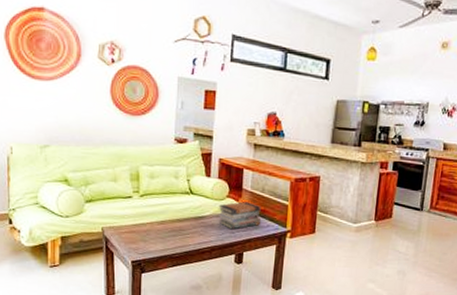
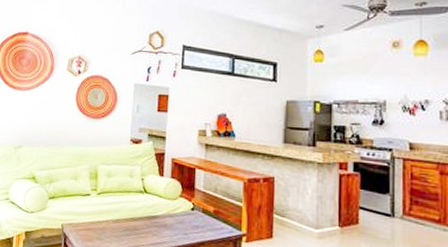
book stack: present [218,201,261,230] -> none [171,202,214,231]

